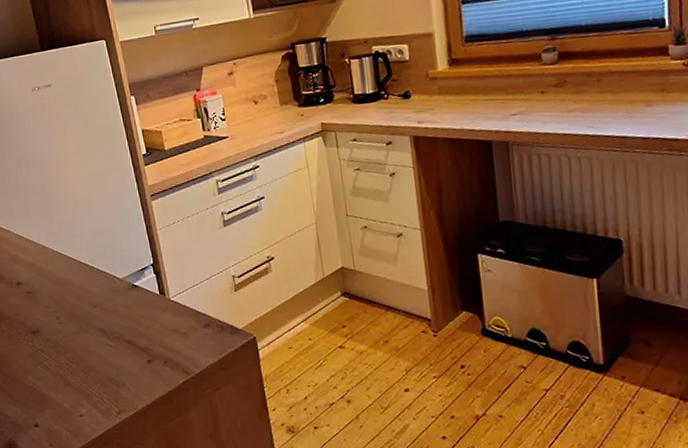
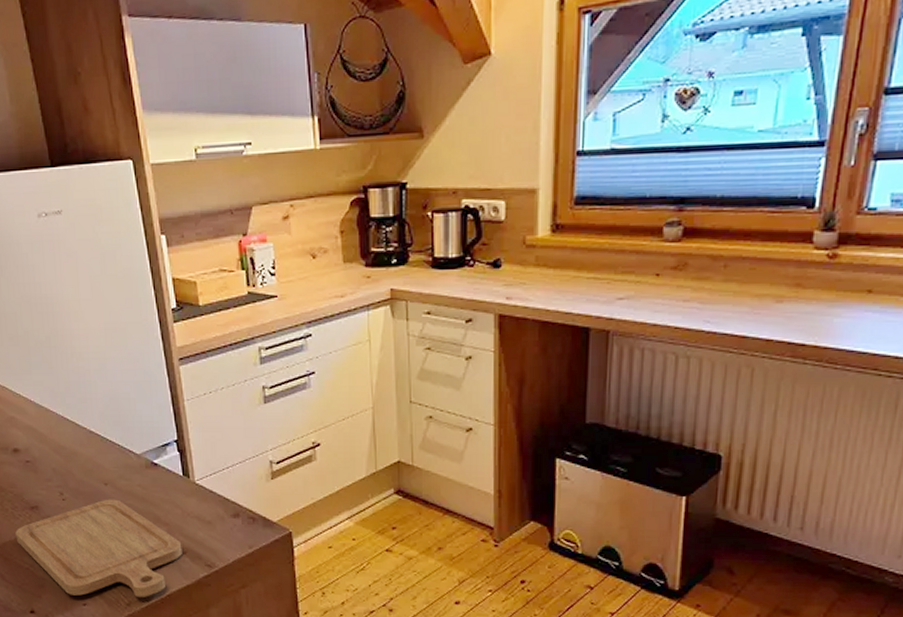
chopping board: none [20,319,163,408] -> present [15,499,182,597]

